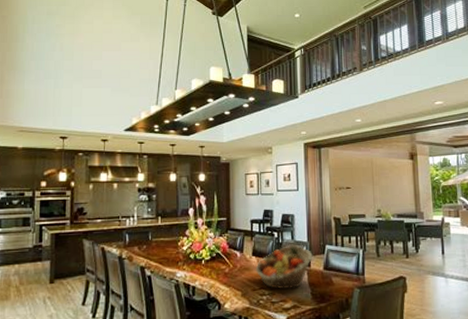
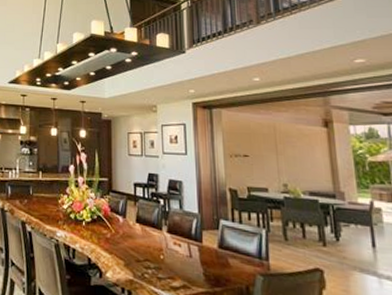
fruit basket: present [255,245,313,290] -> none [139,216,205,266]

